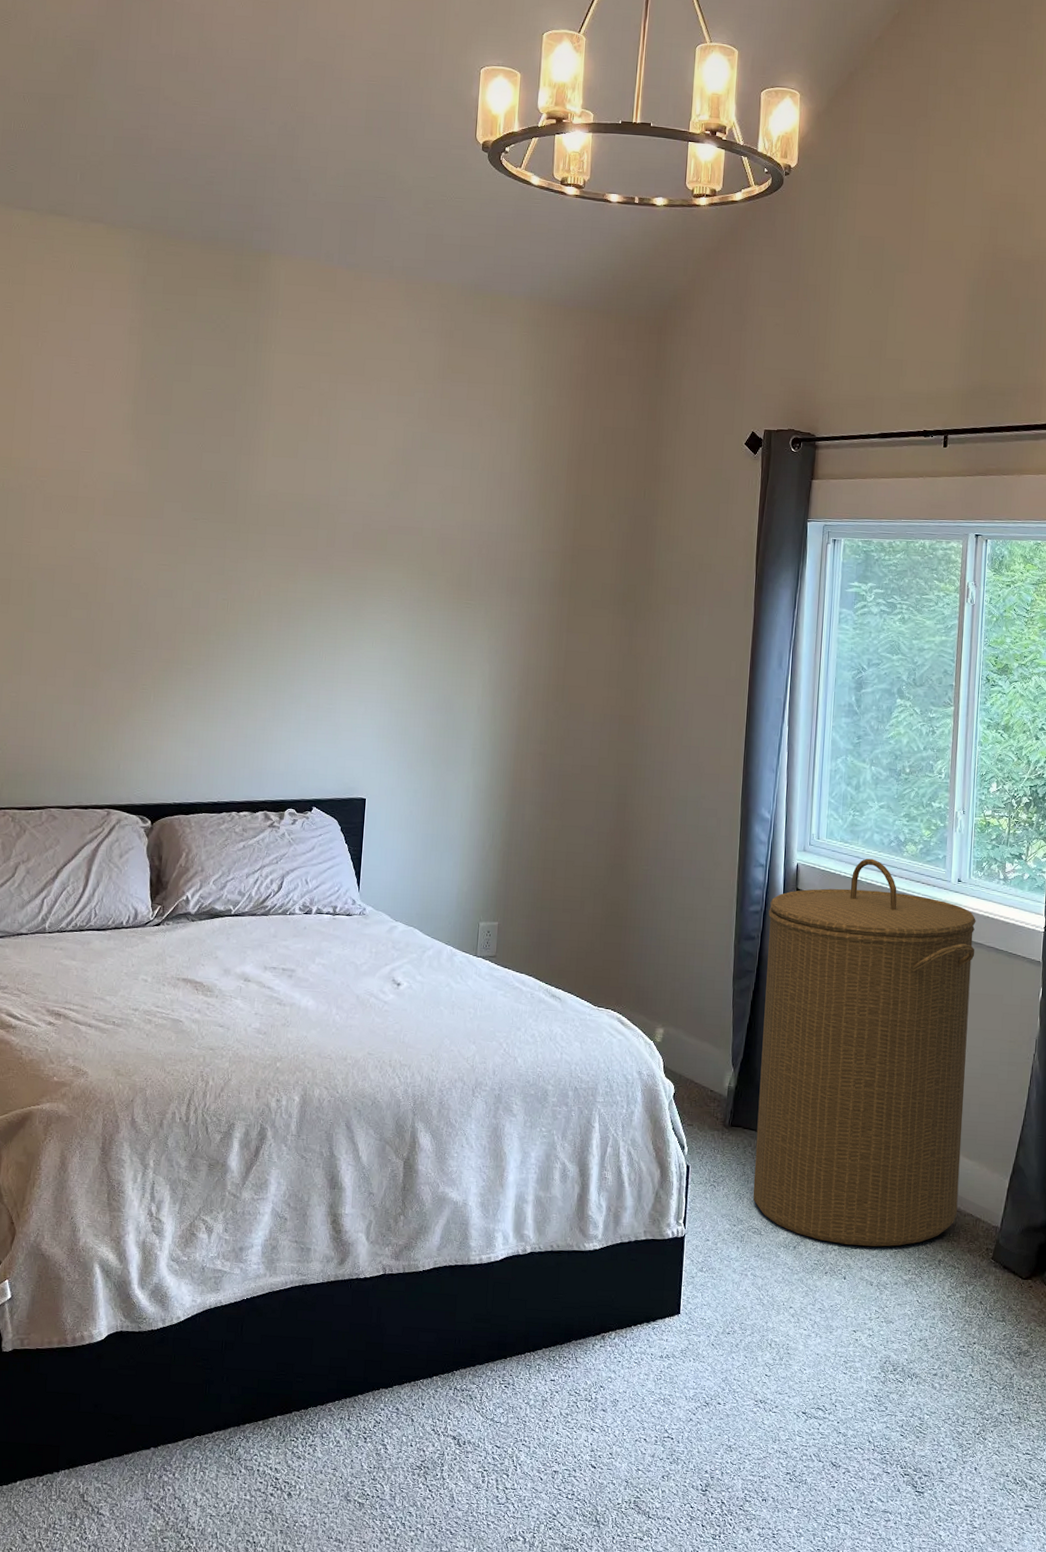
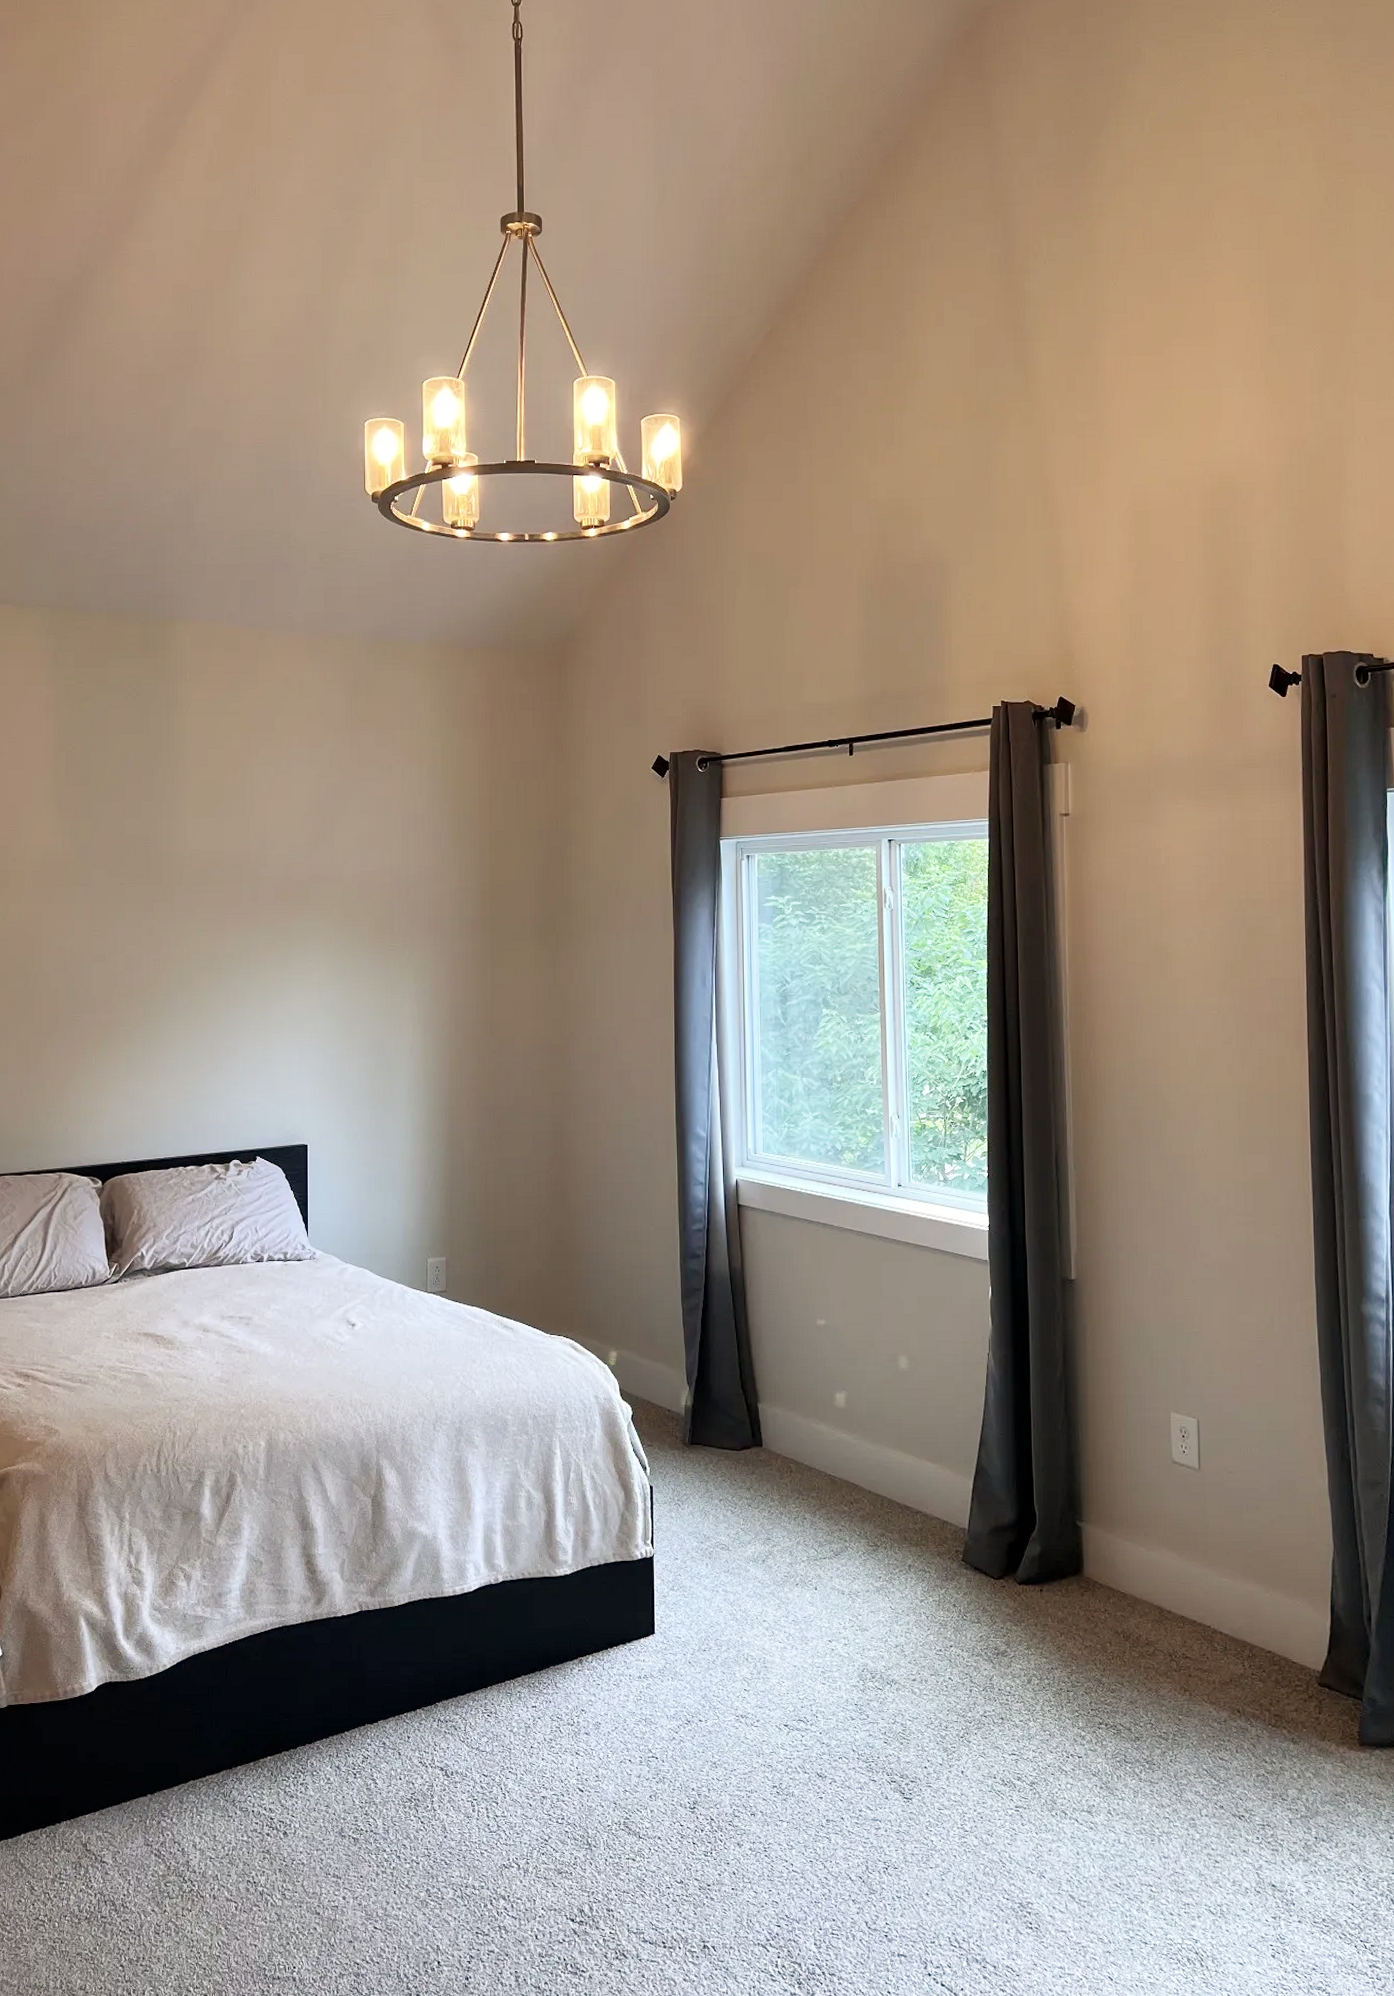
laundry hamper: present [753,858,976,1247] -> none [712,1169,923,1555]

